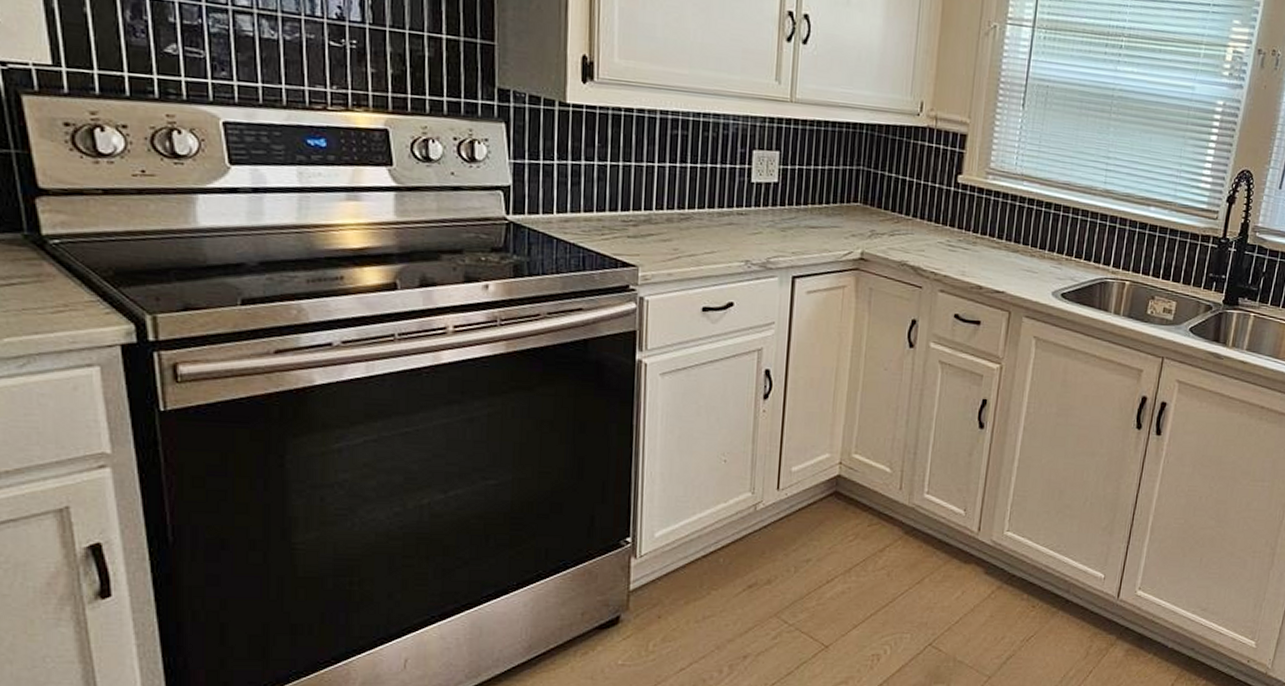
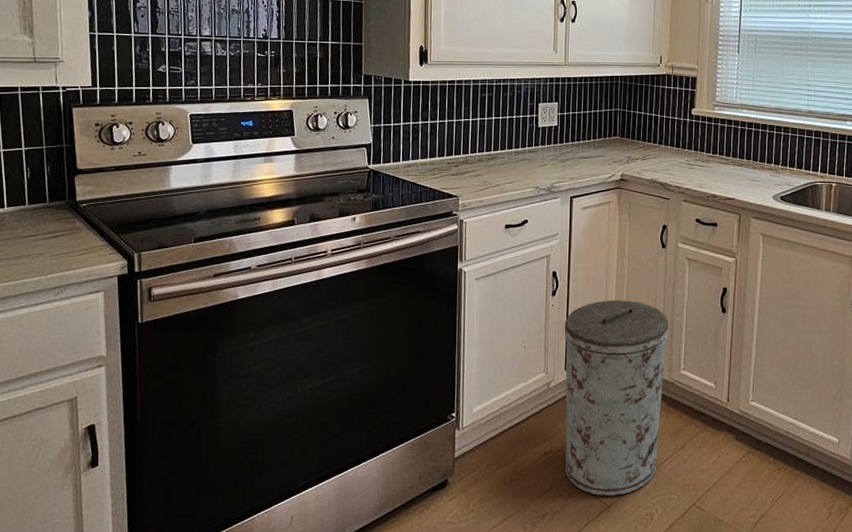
trash can: none [773,407,912,635] -> present [564,300,669,496]

